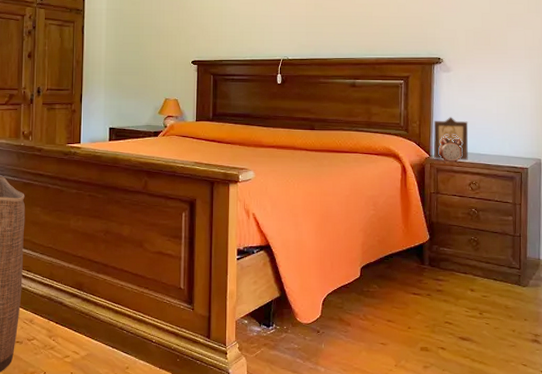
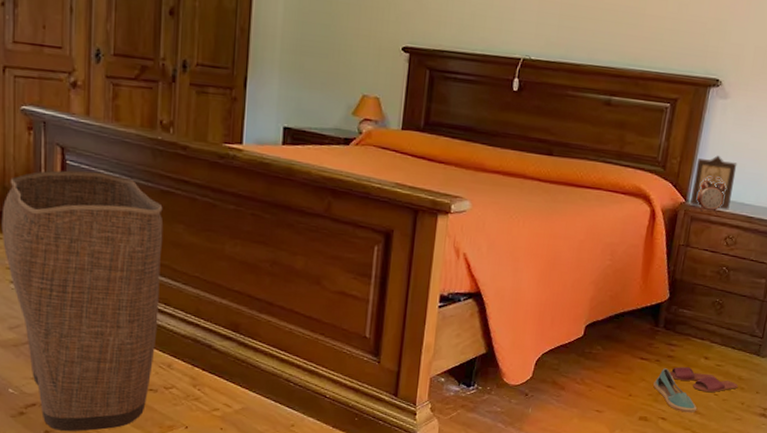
shoe: none [428,301,473,342] -> present [653,368,698,413]
slippers: none [441,299,507,322] -> present [670,367,739,393]

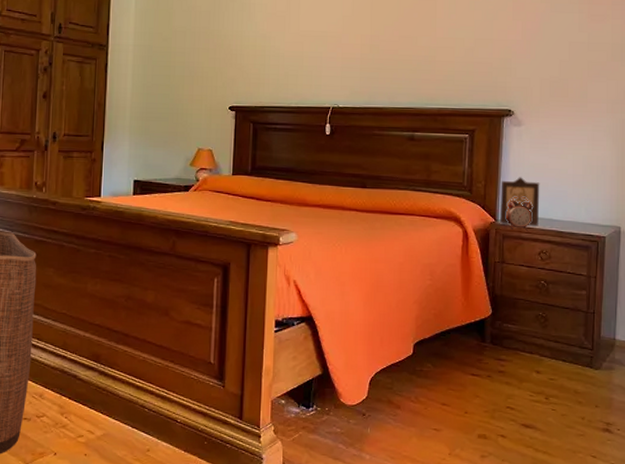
shoe: present [653,368,698,413] -> none [488,384,537,430]
slippers: present [670,367,739,393] -> none [503,382,576,408]

